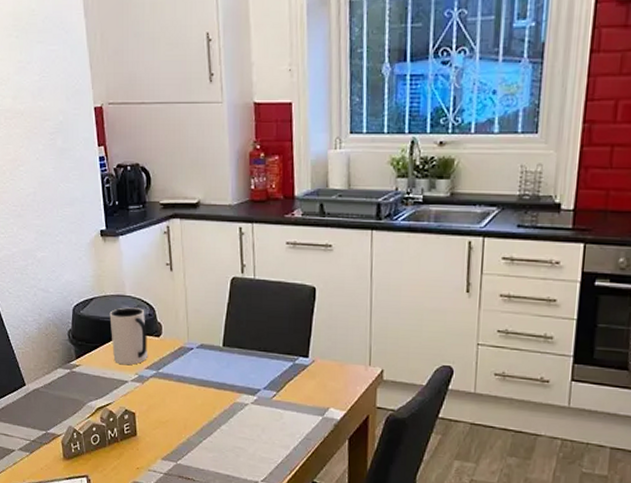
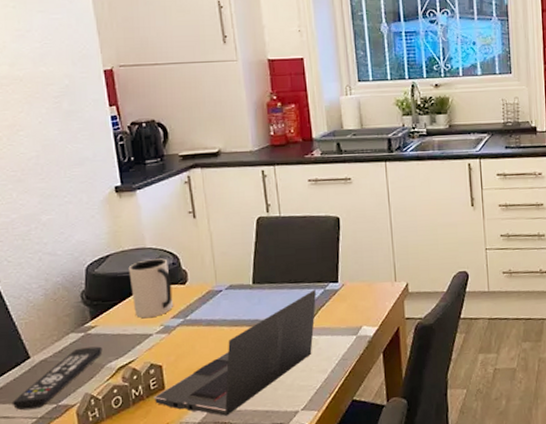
remote control: none [11,383,85,433] -> present [12,346,103,411]
laptop: none [127,361,285,472] -> present [154,289,316,416]

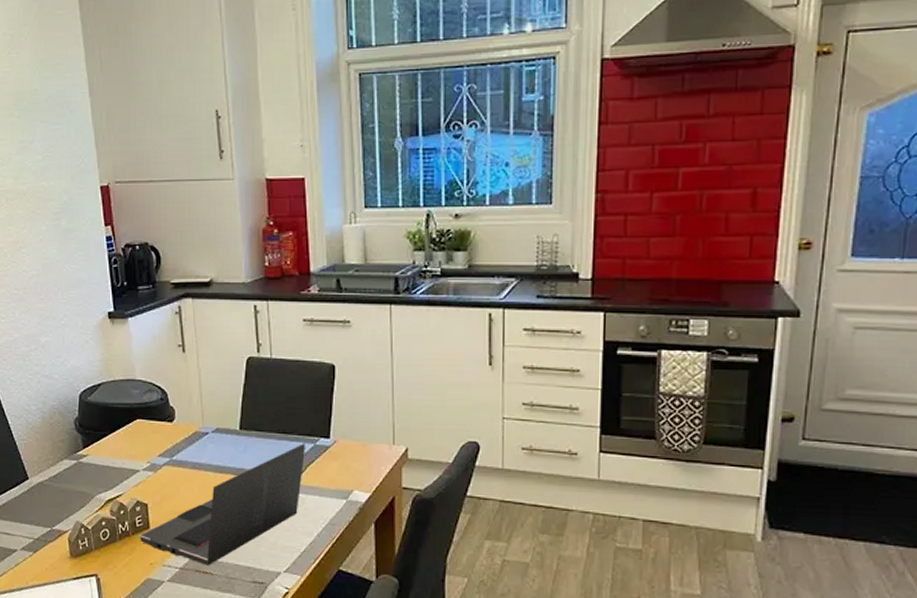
remote control: present [12,346,103,411] -> none [12,475,93,530]
mug: present [128,258,173,318] -> none [119,392,160,452]

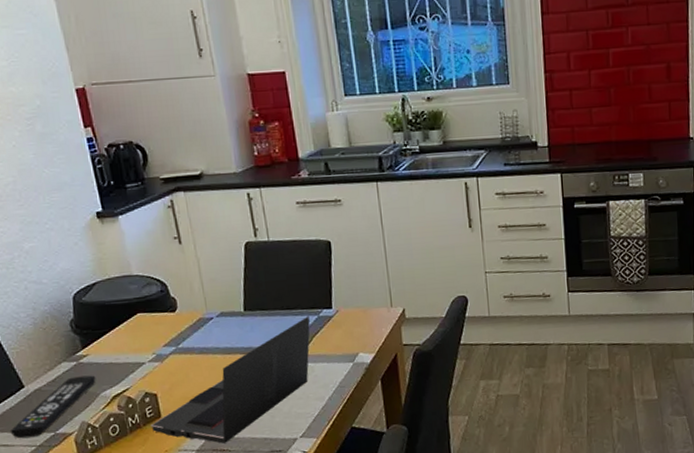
remote control: none [12,475,93,530] -> present [10,375,96,439]

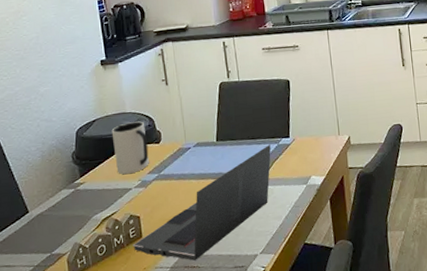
remote control: present [10,375,96,439] -> none [13,200,90,260]
mug: none [116,286,164,346] -> present [111,121,149,174]

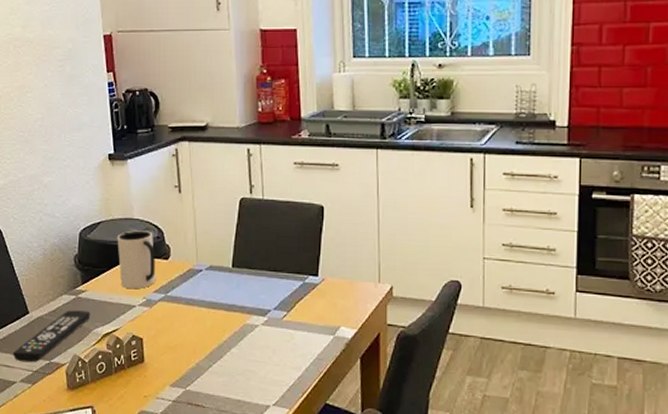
remote control: none [13,200,90,260] -> present [12,310,91,363]
laptop: present [133,144,271,261] -> none [134,280,294,398]

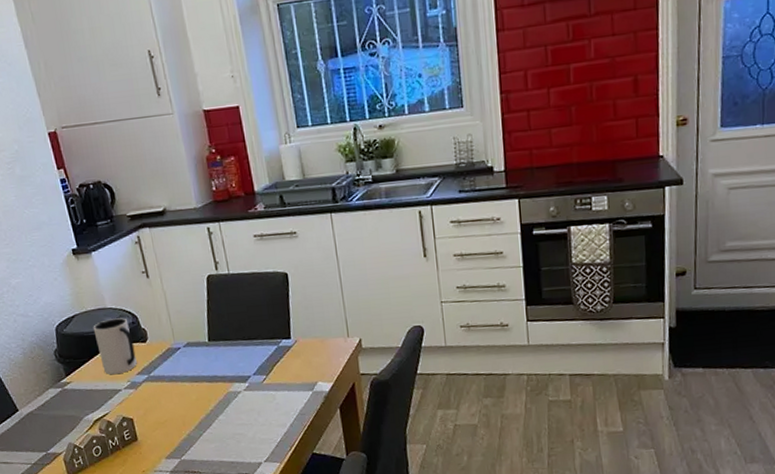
remote control: present [12,310,91,363] -> none [8,400,79,457]

